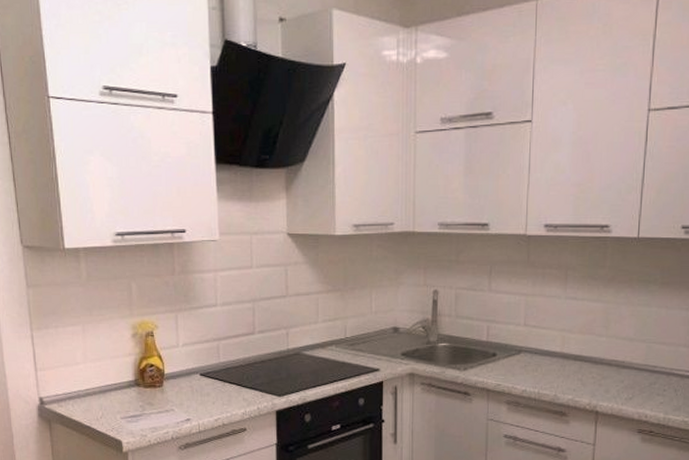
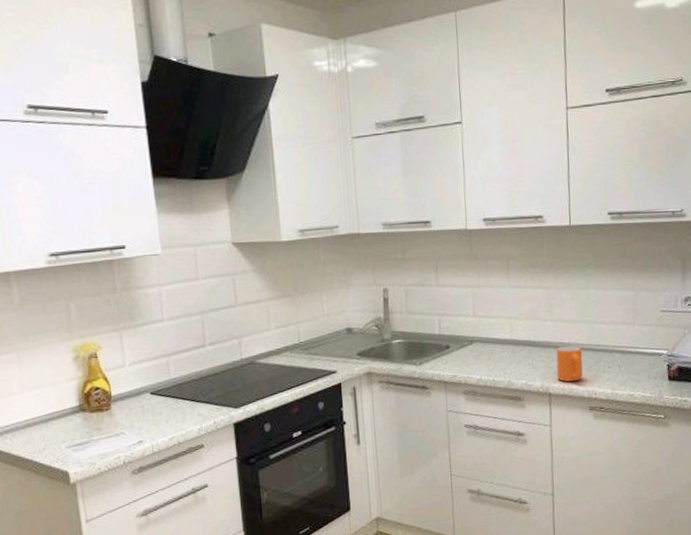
mug: none [607,364,637,401] -> present [556,346,583,382]

